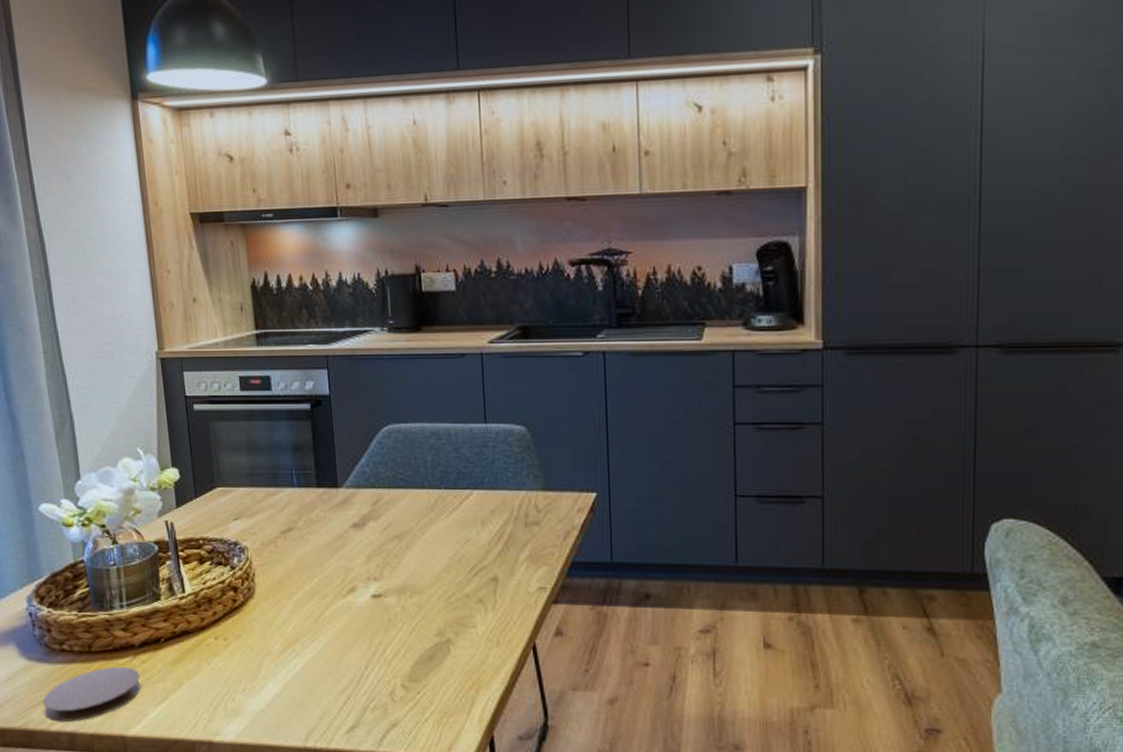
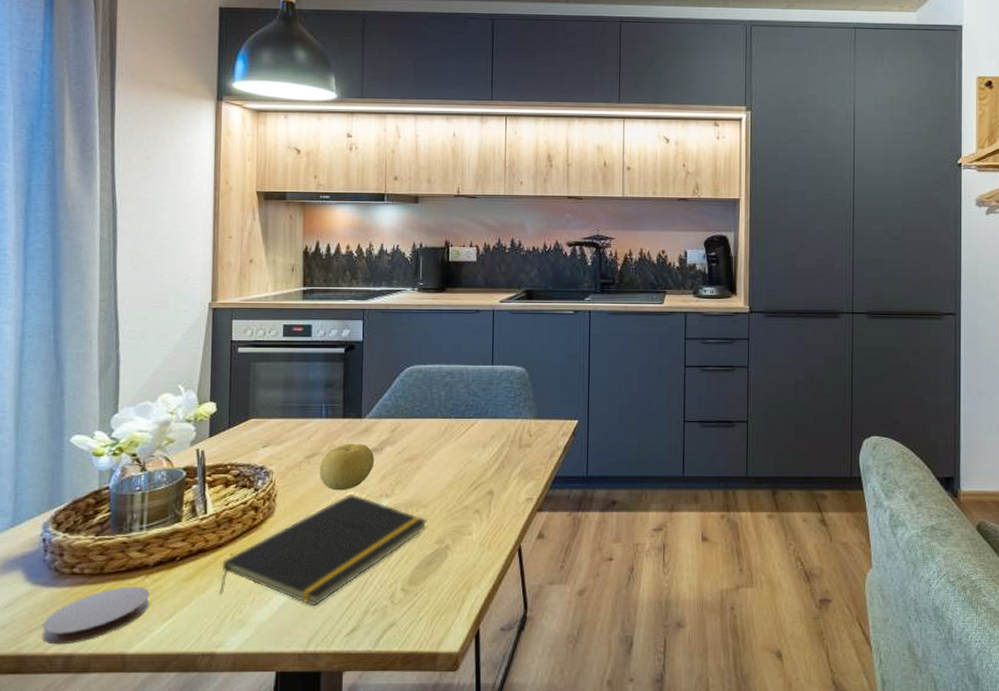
notepad: none [207,575,424,699] -> present [220,493,427,607]
fruit: none [297,517,358,572] -> present [319,443,375,491]

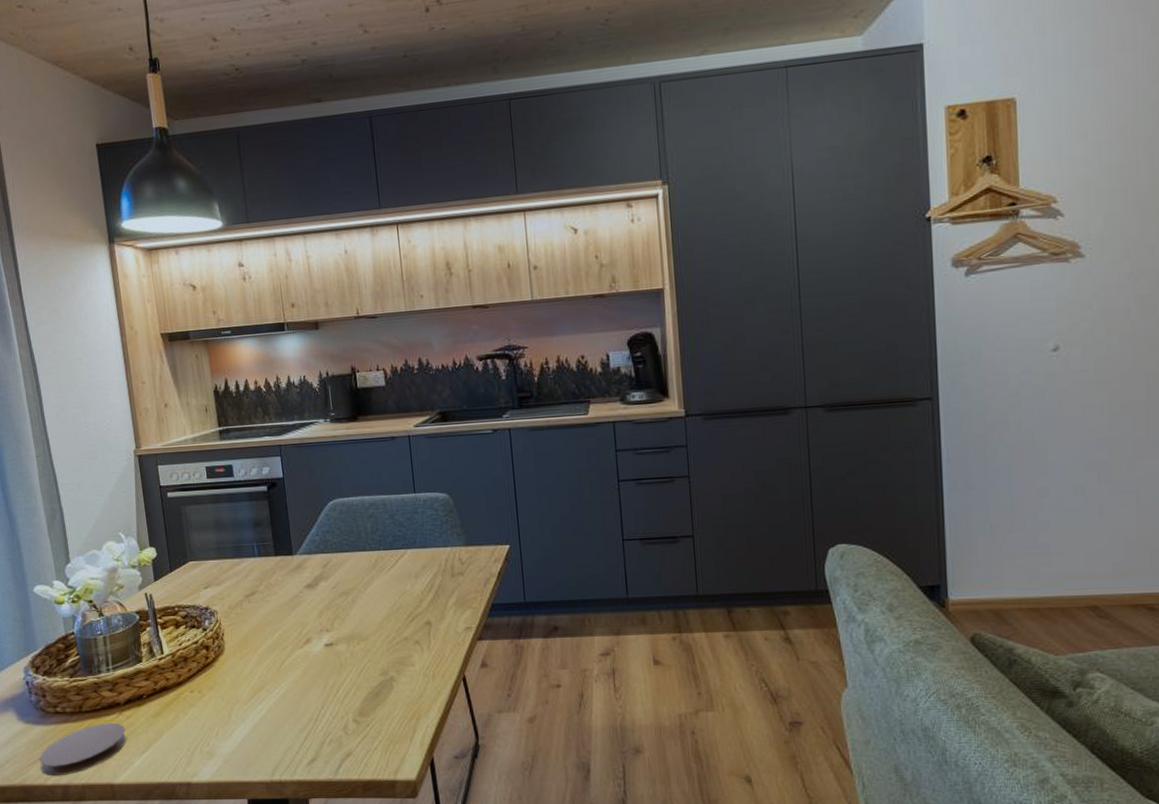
notepad: present [220,493,427,607] -> none [184,629,370,739]
fruit: present [319,443,375,491] -> none [259,580,311,628]

